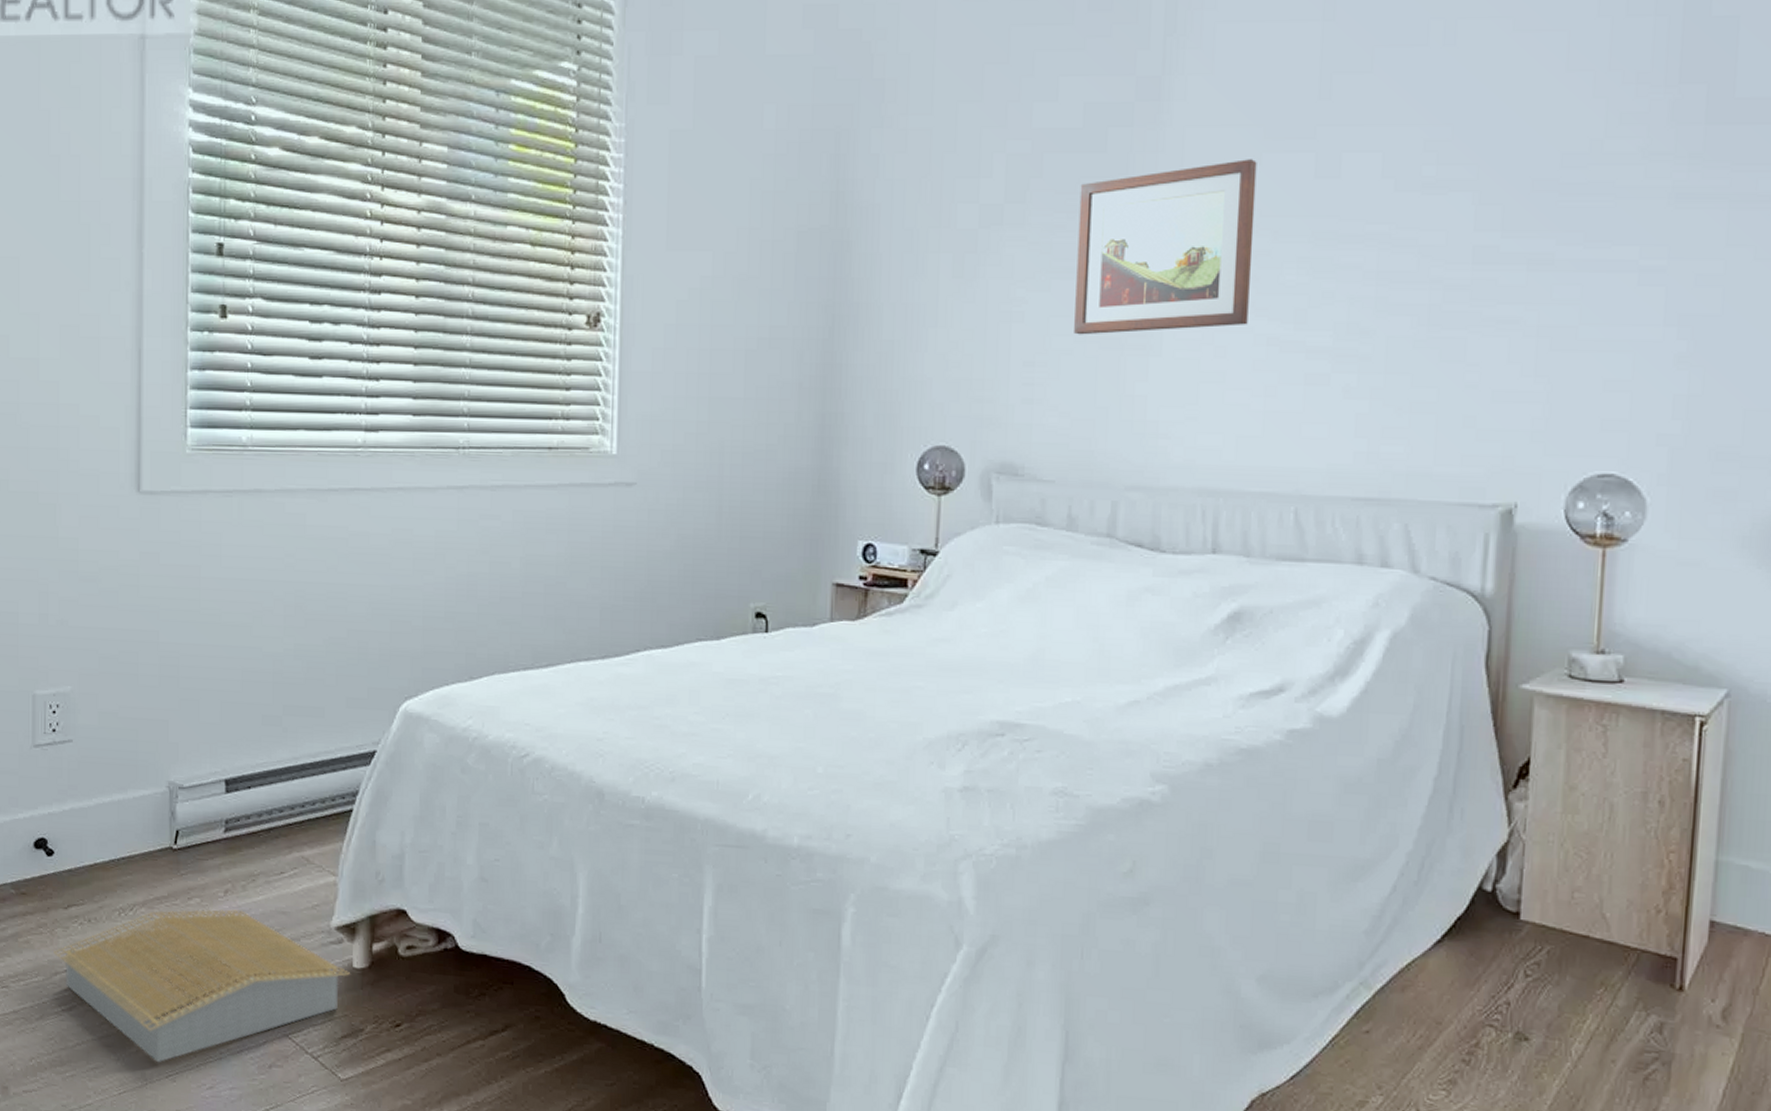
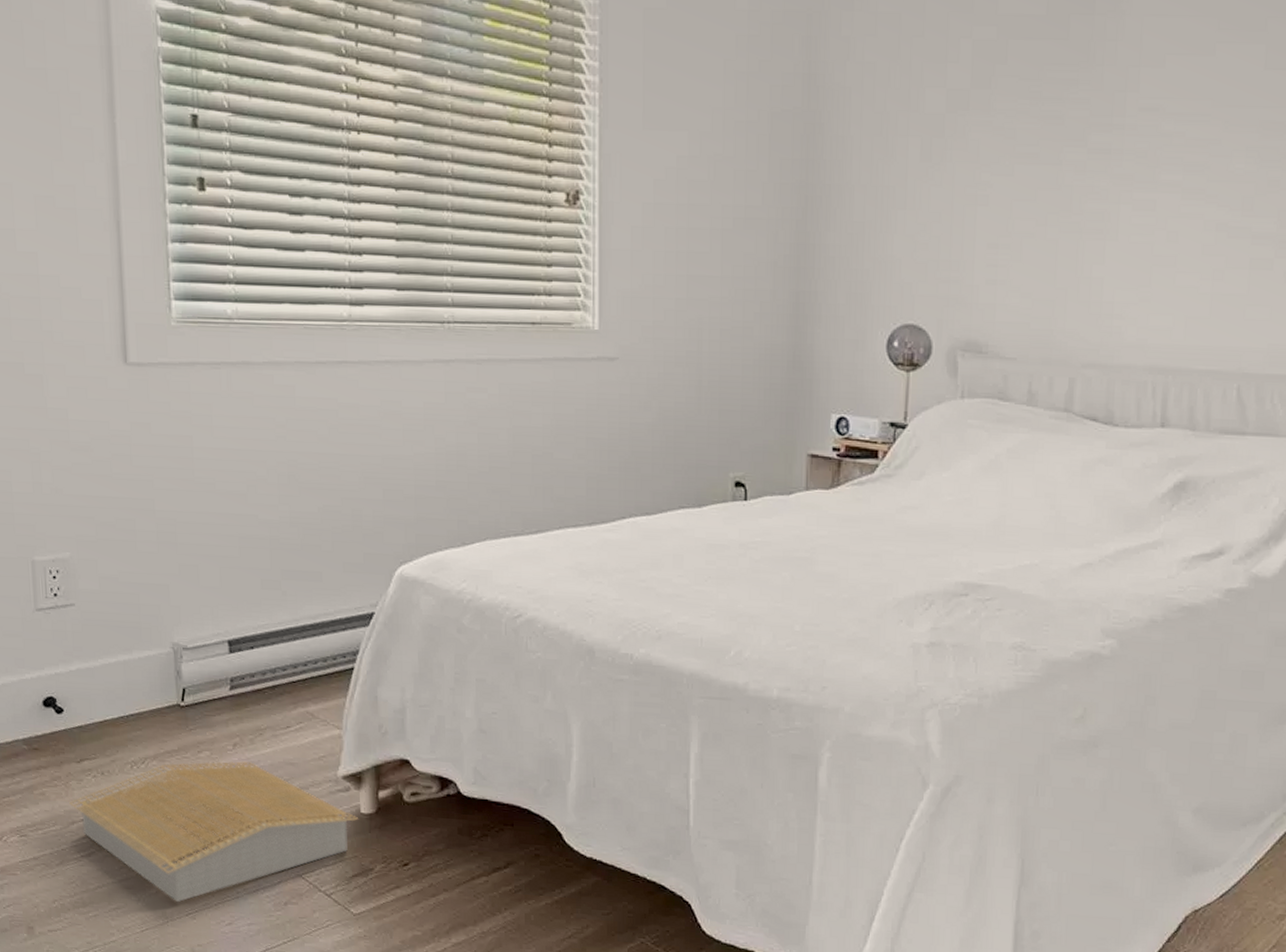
wall art: present [1074,159,1257,335] -> none [1036,50,1211,219]

